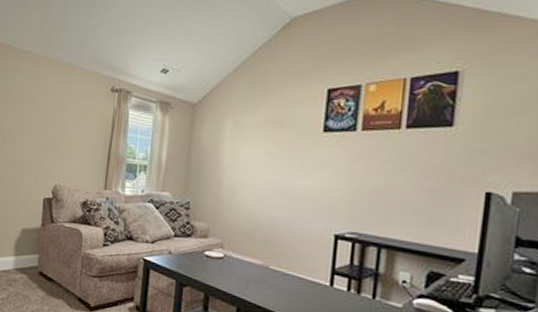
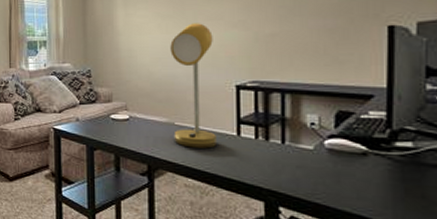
desk lamp: none [267,166,318,297] -> present [170,23,216,148]

